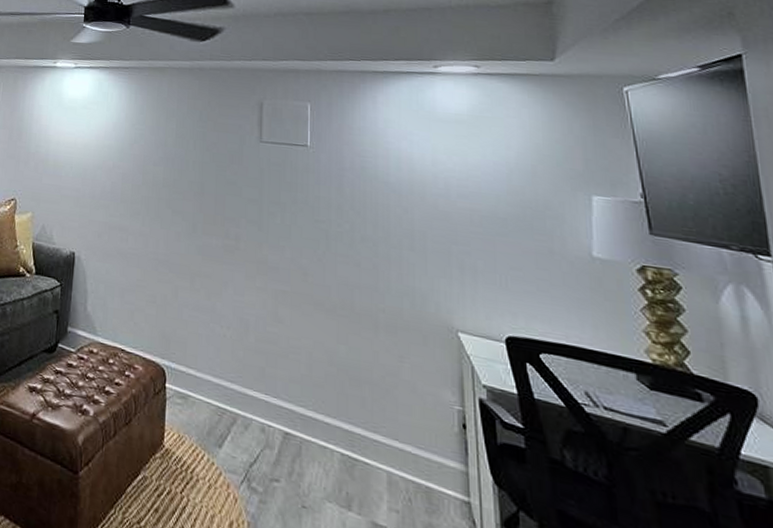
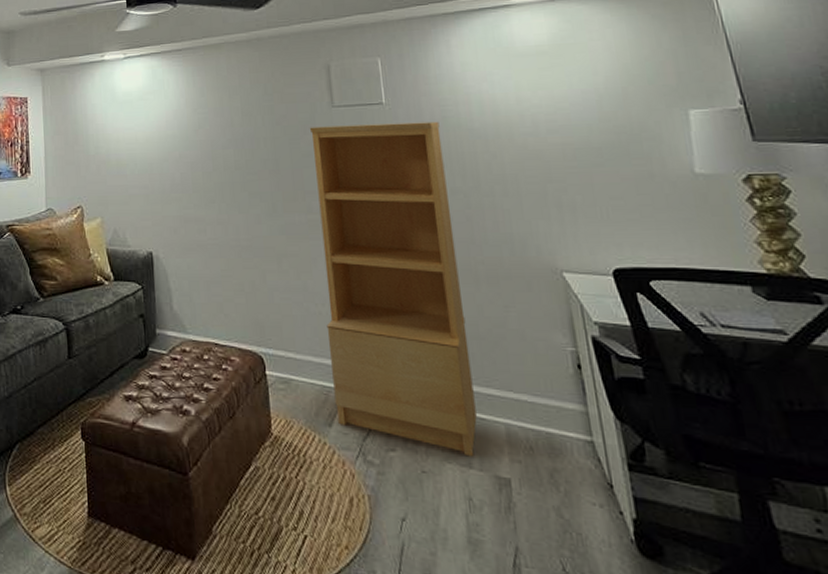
bookcase: none [228,157,361,500] -> present [309,121,477,457]

